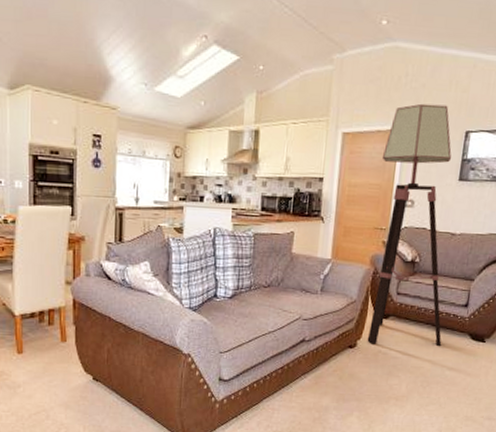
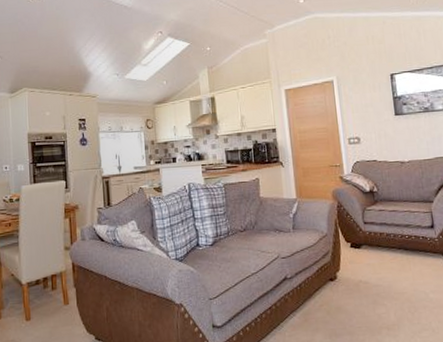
floor lamp: present [367,103,452,346] -> none [322,56,419,275]

